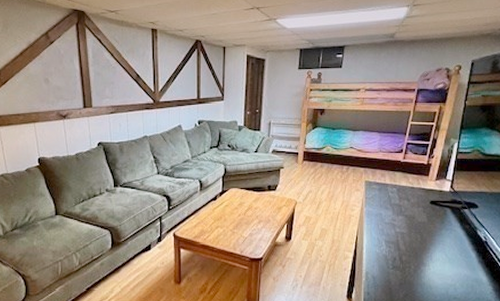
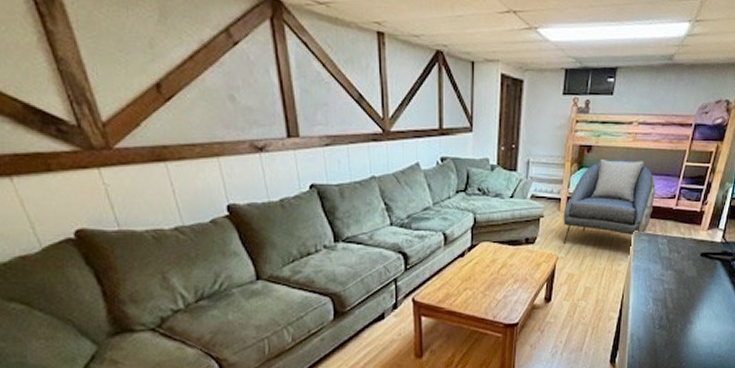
armchair: none [300,119,383,190] -> present [563,158,656,243]

